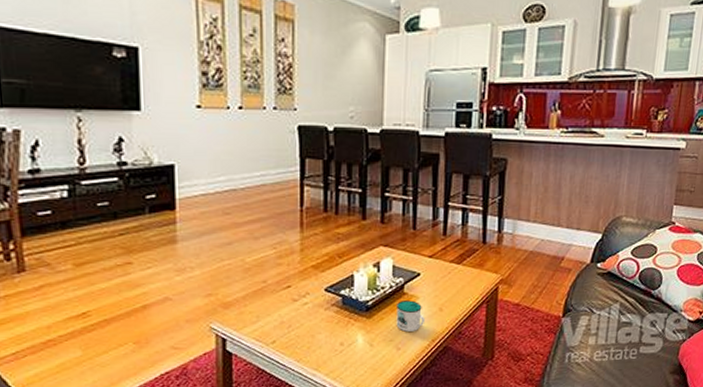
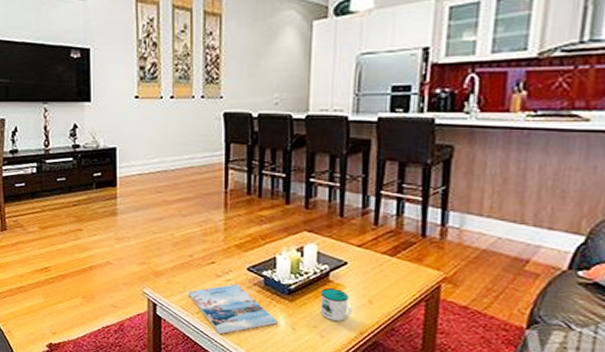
magazine: none [261,307,356,361] -> present [187,284,278,334]

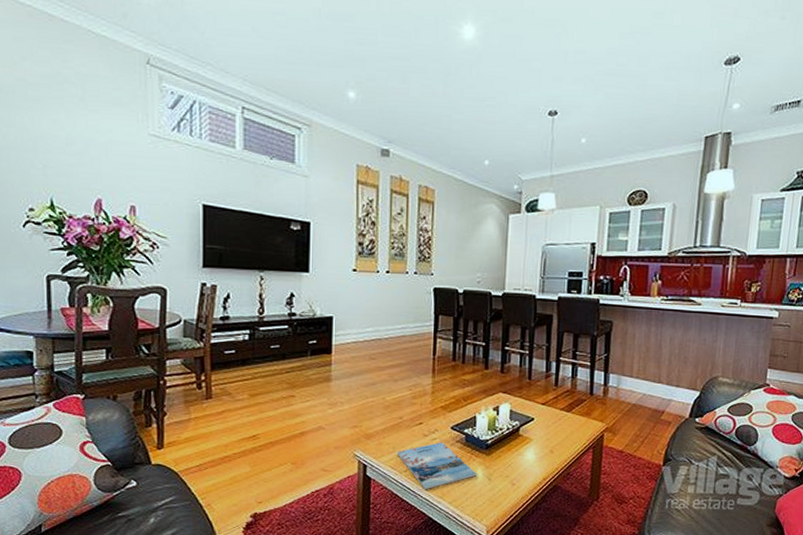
mug: present [320,288,353,321] -> none [512,442,538,469]

